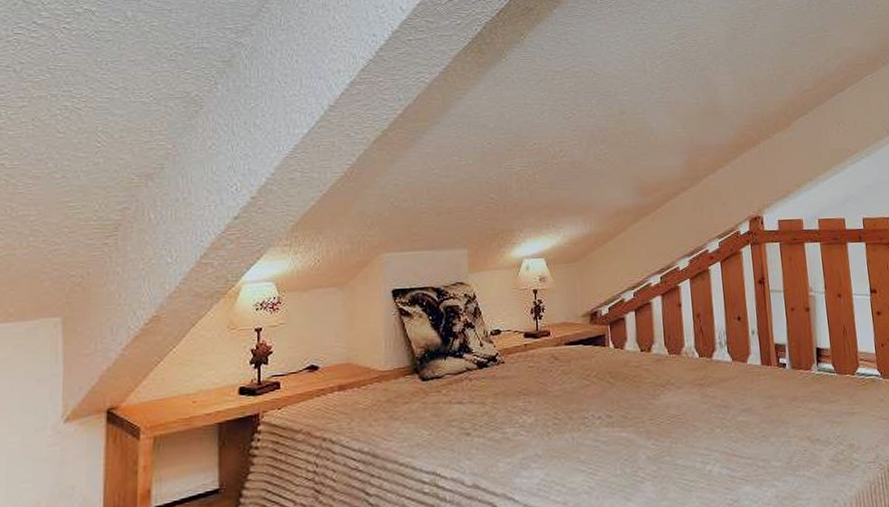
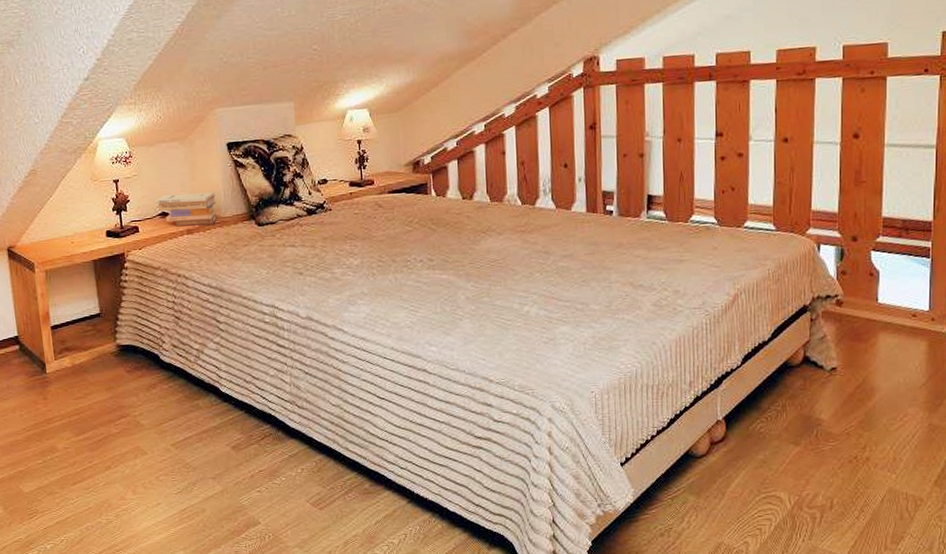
books: none [302,343,376,382] -> present [154,192,217,227]

